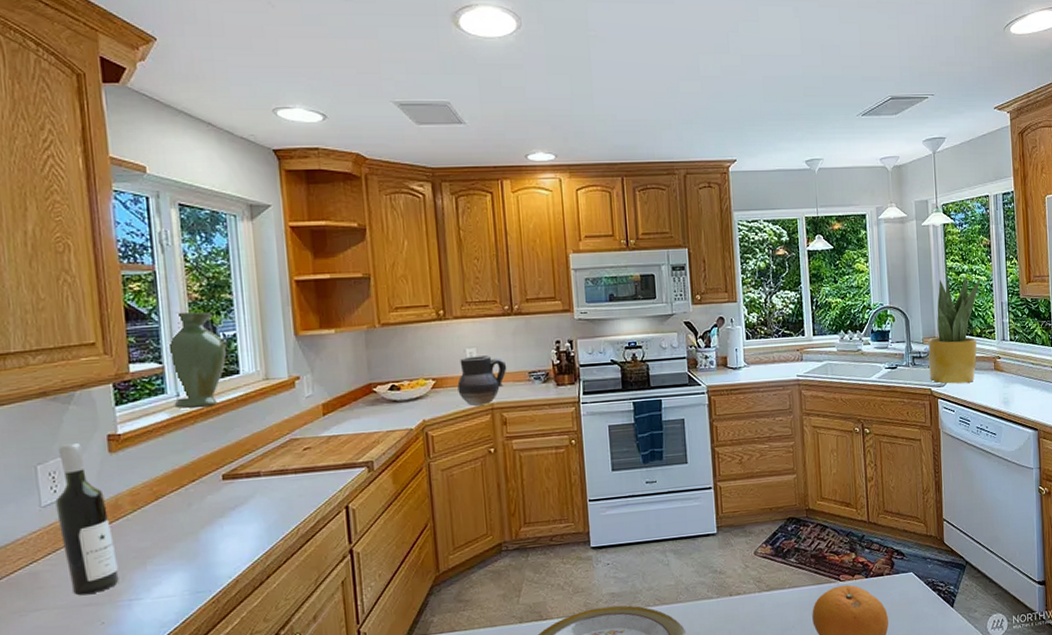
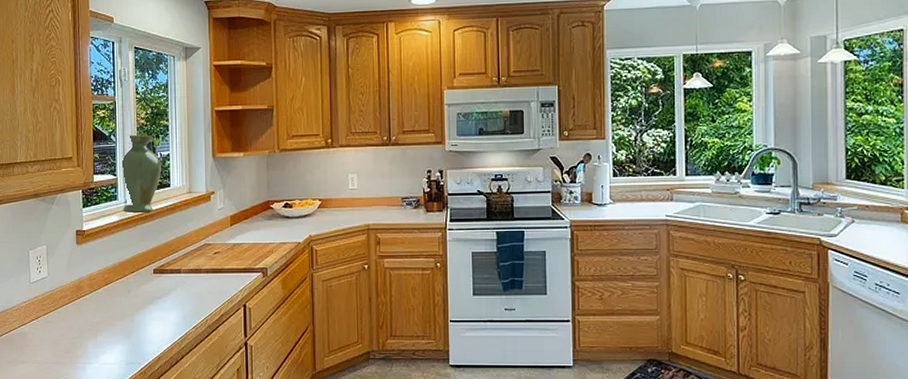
bottle: present [55,442,119,596] -> none [40,234,78,355]
ceramic jug: present [457,355,507,406] -> none [339,181,383,225]
planter: present [928,274,981,384] -> none [818,115,889,235]

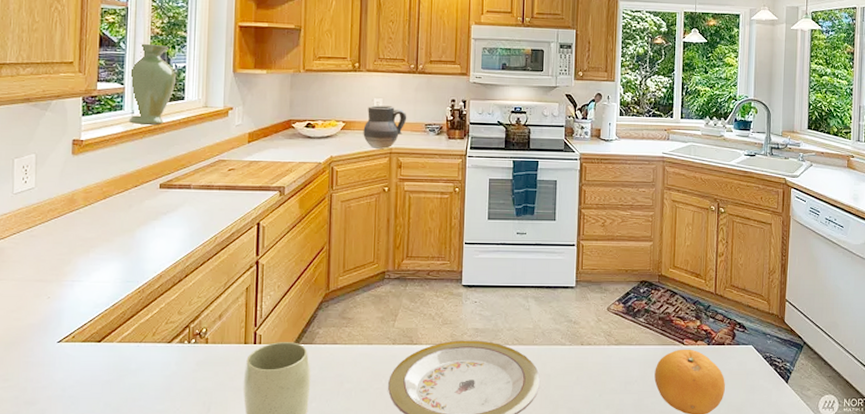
ceramic jug: none [339,181,383,225] -> present [363,105,407,149]

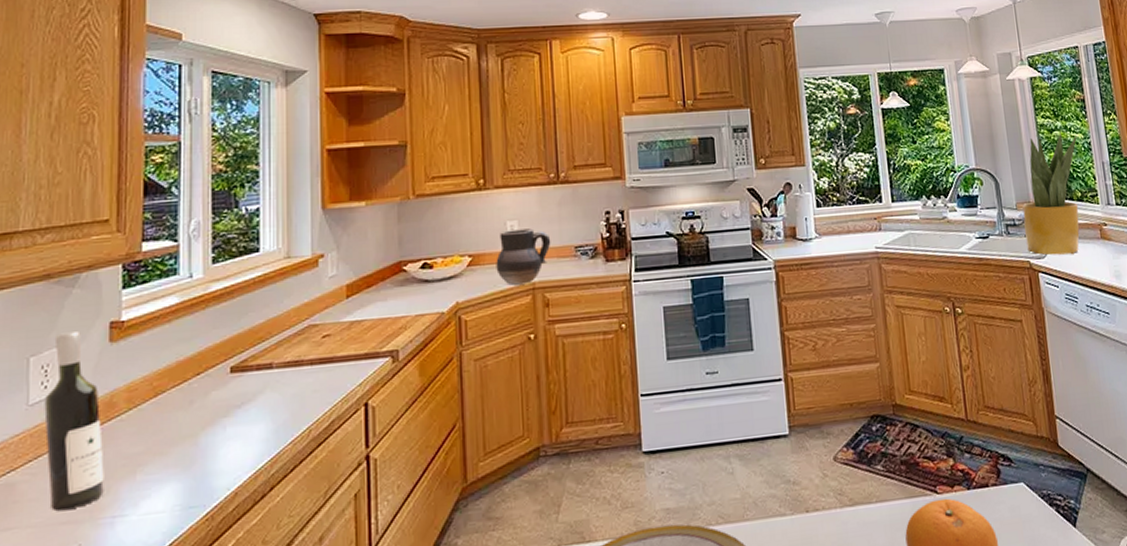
bottle: none [24,142,67,272] -> present [44,330,104,512]
vase: present [128,43,176,126] -> none [185,184,246,292]
planter: none [784,77,842,177] -> present [1022,131,1080,256]

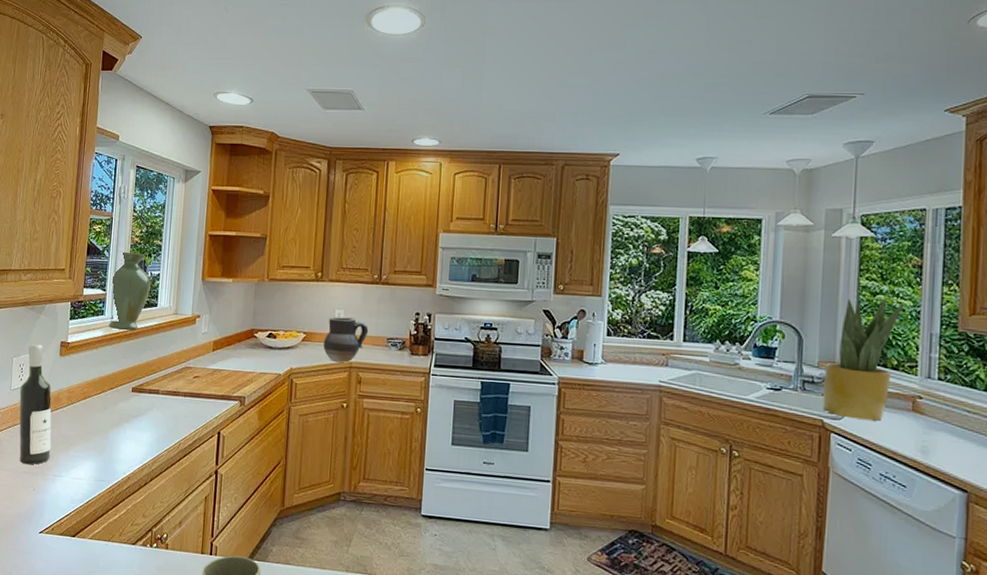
vase: none [185,184,246,292] -> present [108,251,151,331]

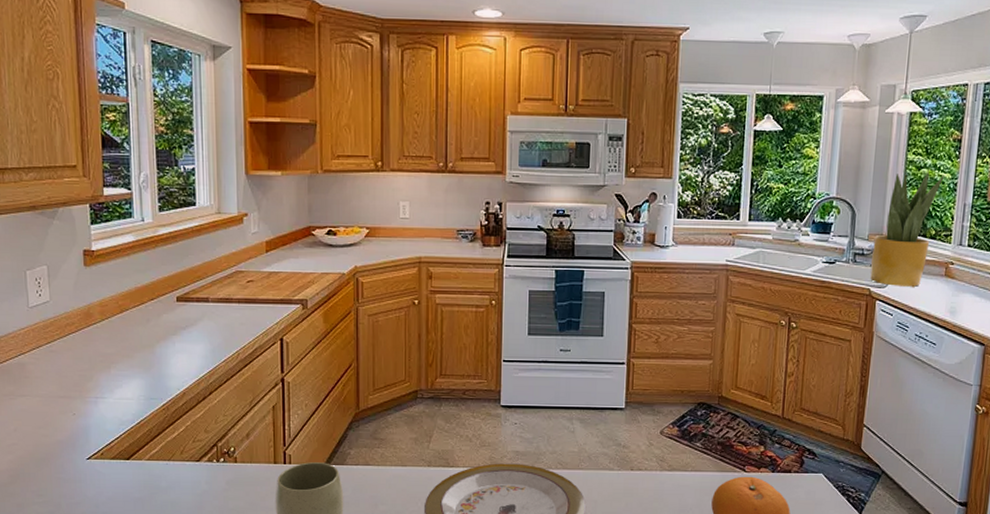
bottle: present [19,343,52,465] -> none [40,253,88,388]
vase: present [108,251,151,331] -> none [138,143,185,234]
ceramic jug: present [323,317,369,363] -> none [389,209,437,258]

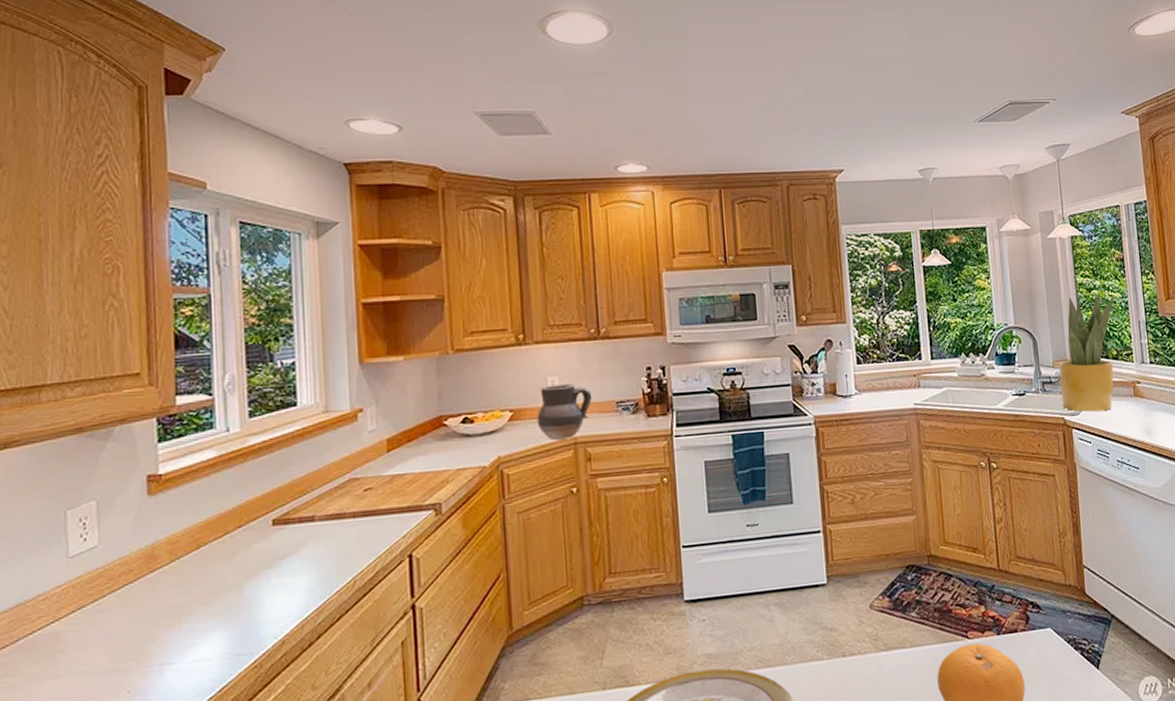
ceramic jug: none [389,209,437,258] -> present [537,384,592,440]

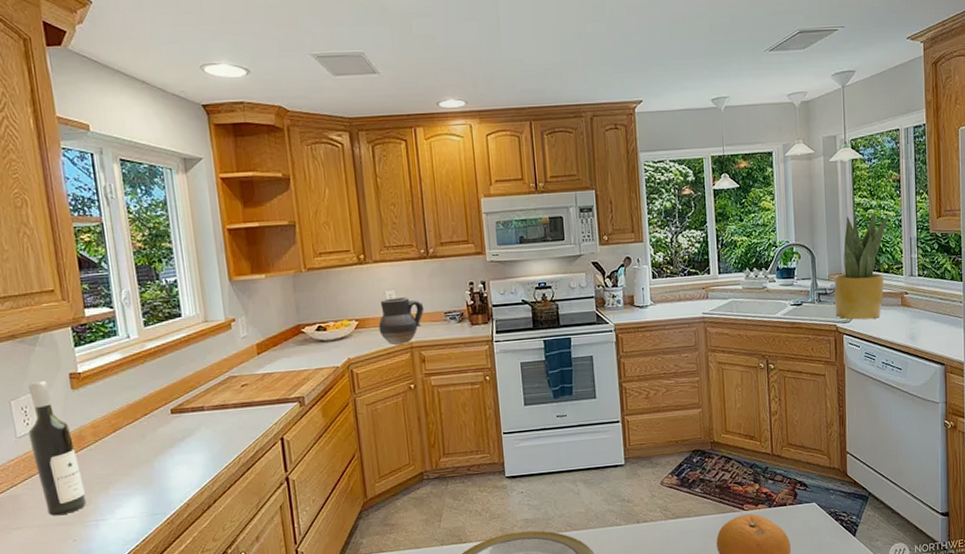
bottle: none [85,483,150,660] -> present [28,380,87,516]

